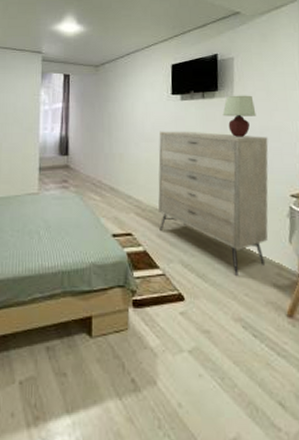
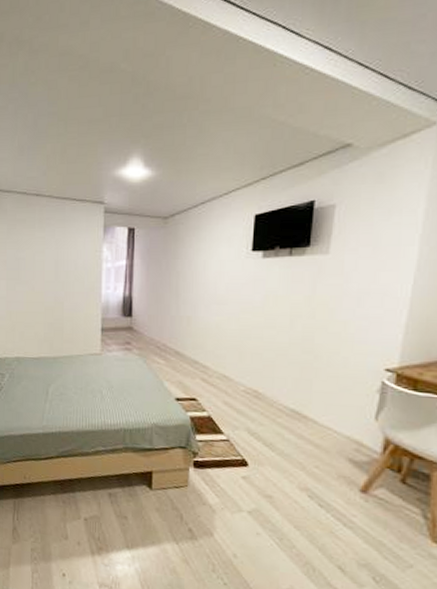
dresser: present [158,131,269,275] -> none [226,293,366,448]
table lamp: present [222,95,256,137] -> none [312,252,356,302]

